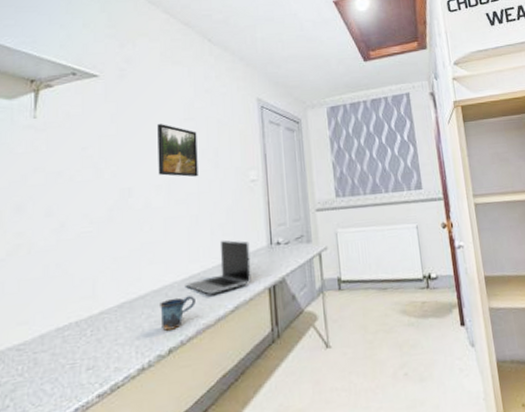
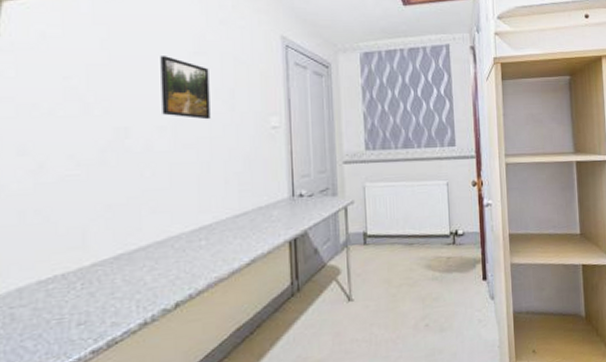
mug: present [160,296,196,331] -> none [164,248,207,284]
laptop: present [185,240,252,295] -> none [194,190,270,247]

